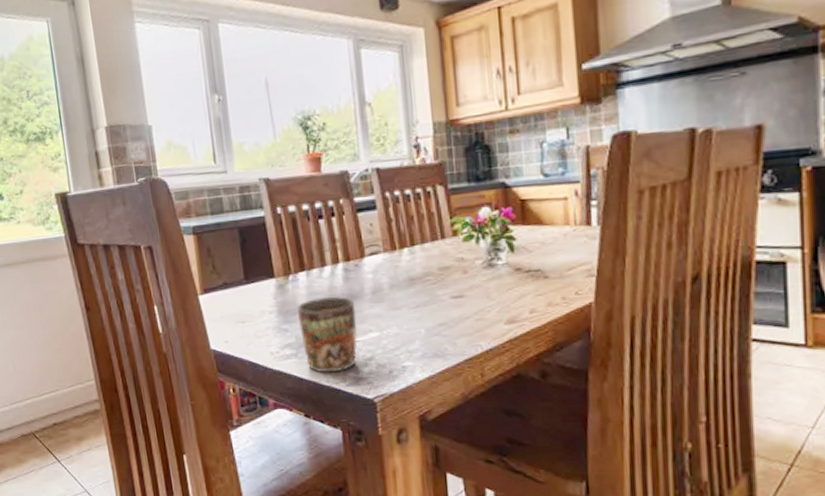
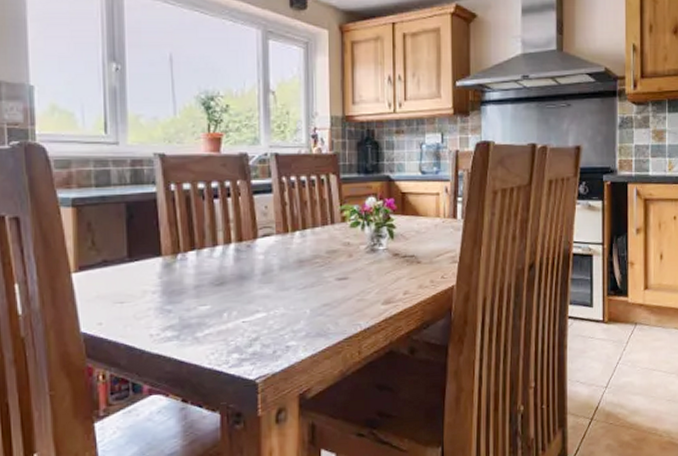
mug: present [296,297,357,373] -> none [182,277,245,355]

